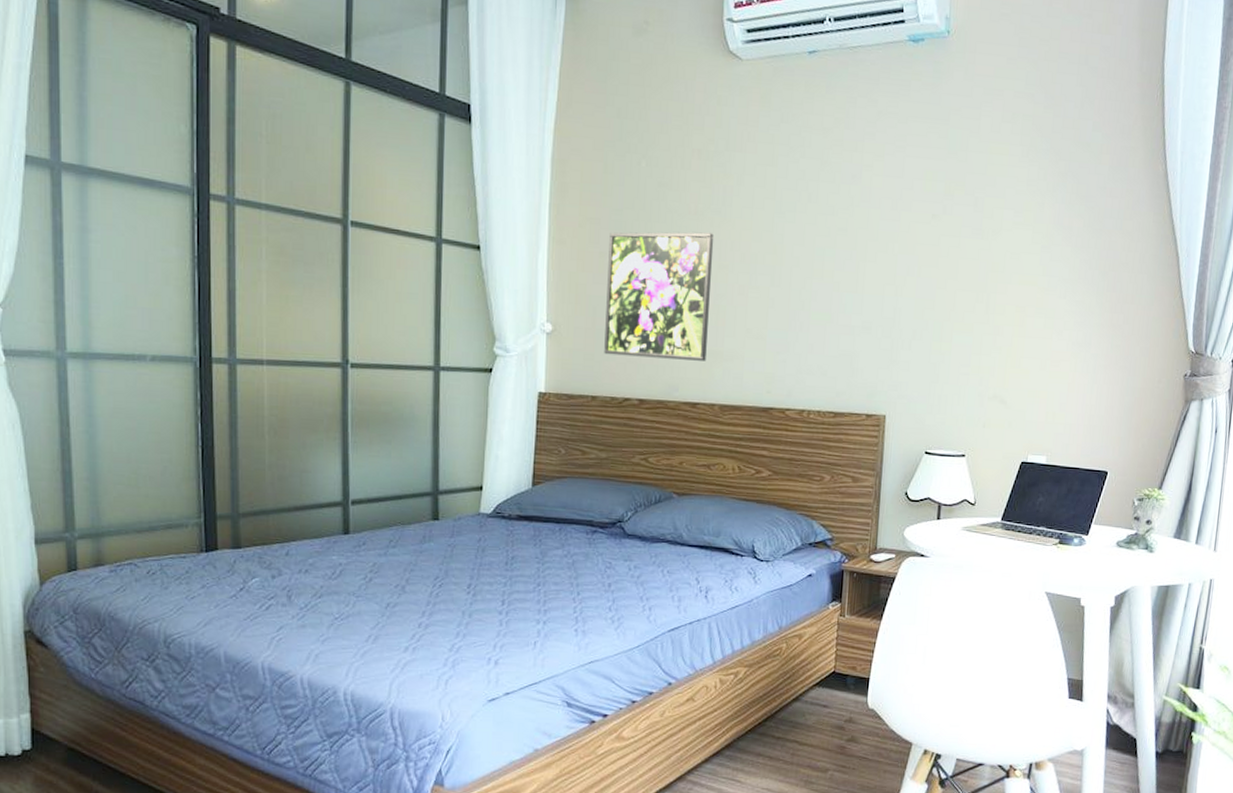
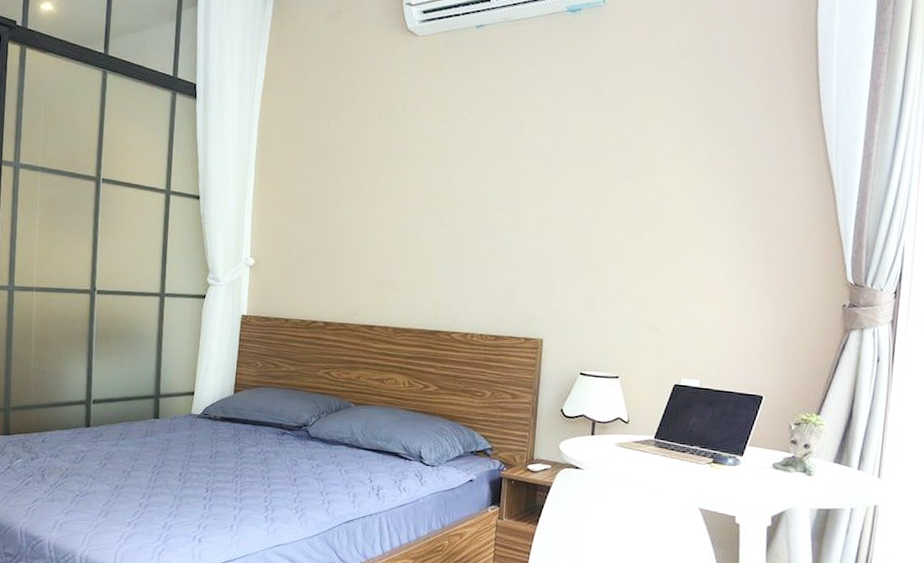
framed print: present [604,232,714,361] -> none [296,181,392,290]

